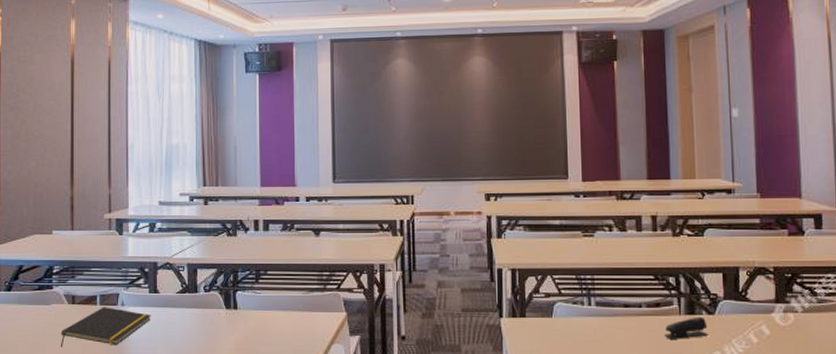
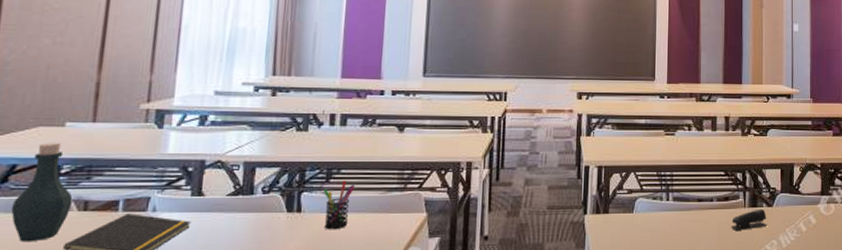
bottle: none [23,247,64,329] -> present [10,142,73,243]
pen holder: none [254,281,281,326] -> present [323,181,356,230]

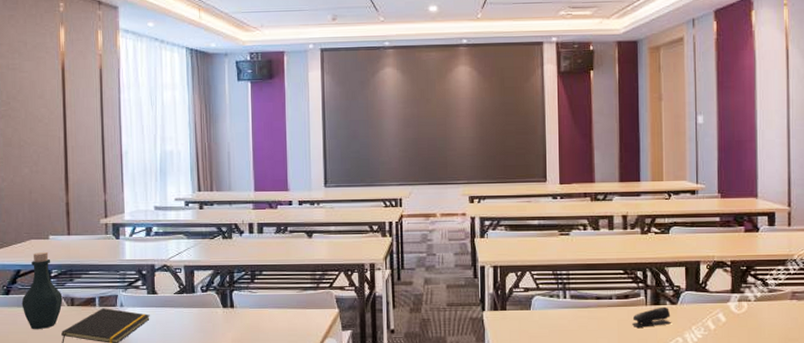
pen holder: present [323,181,356,230] -> none [250,281,276,323]

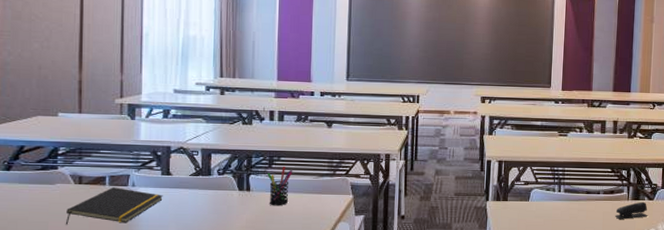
bottle: present [21,251,63,330] -> none [24,128,70,207]
pen holder: none [250,281,276,323] -> present [267,167,293,206]

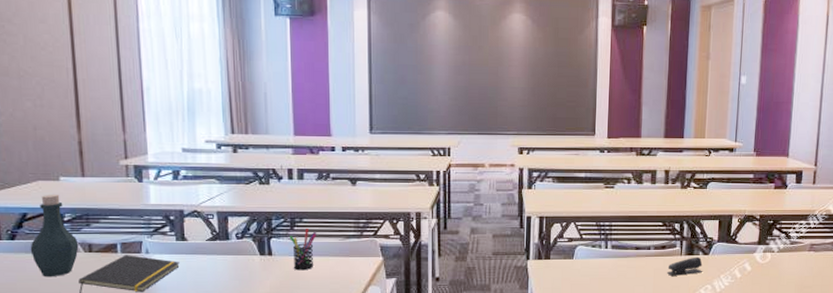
bottle: none [24,128,70,207] -> present [30,194,79,277]

